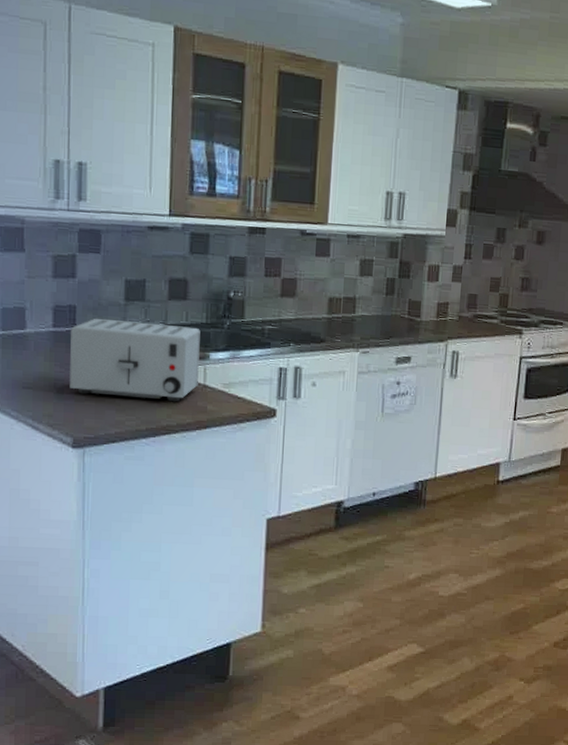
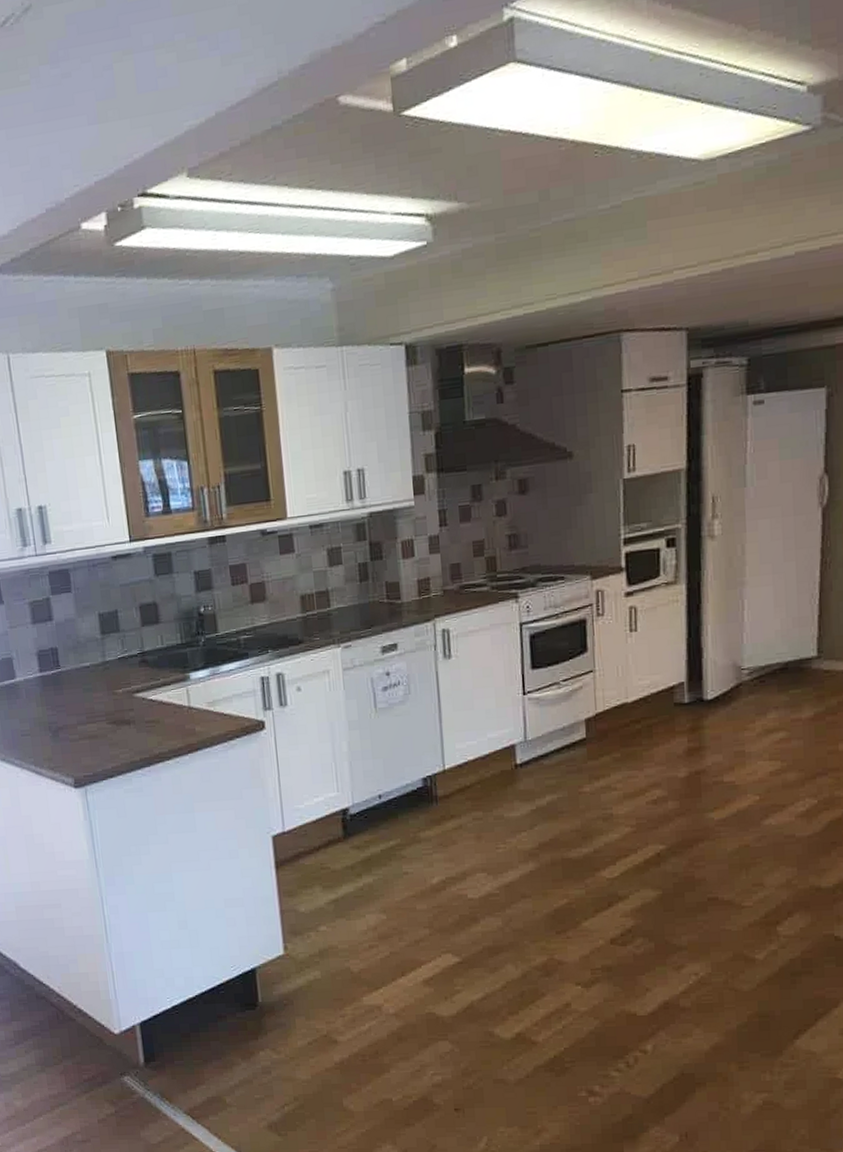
toaster: present [69,318,200,402] -> none [56,649,183,734]

